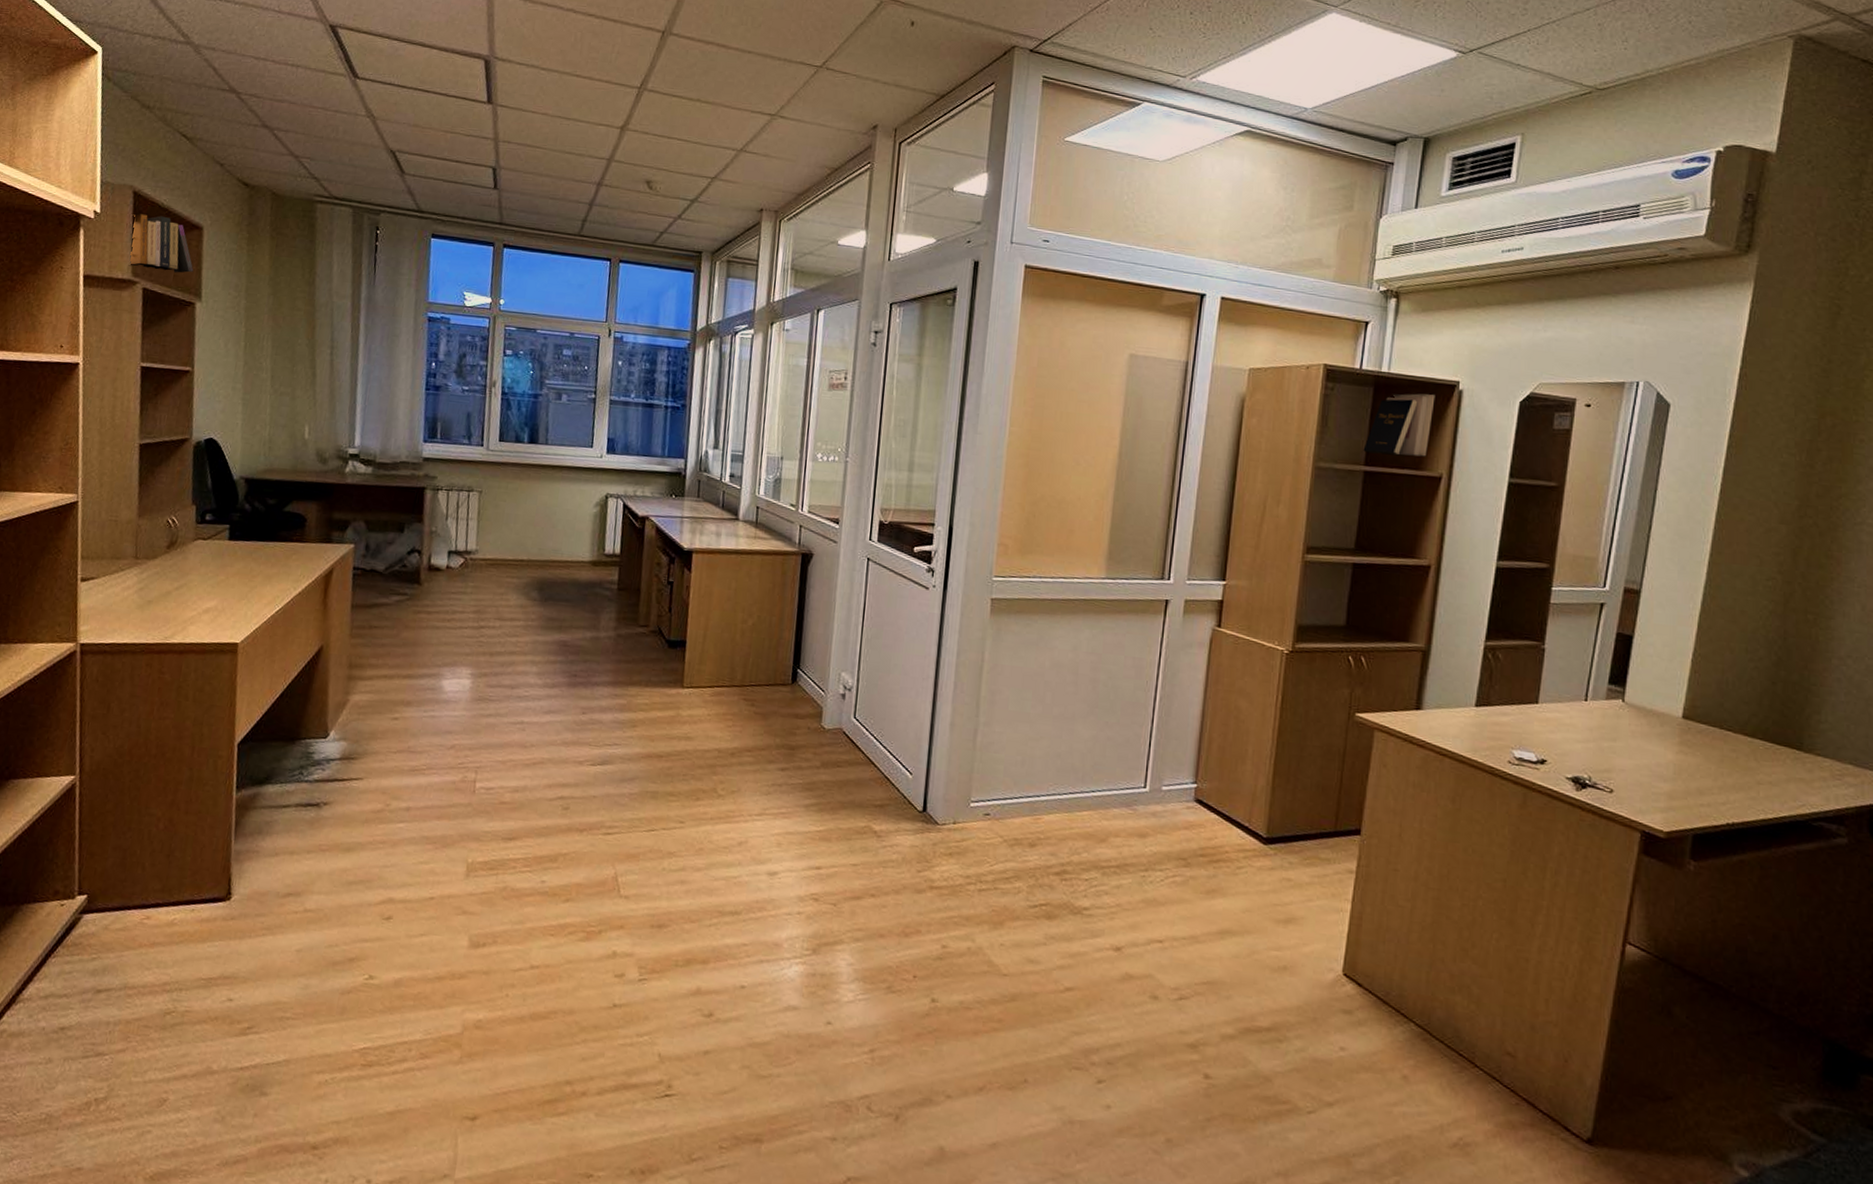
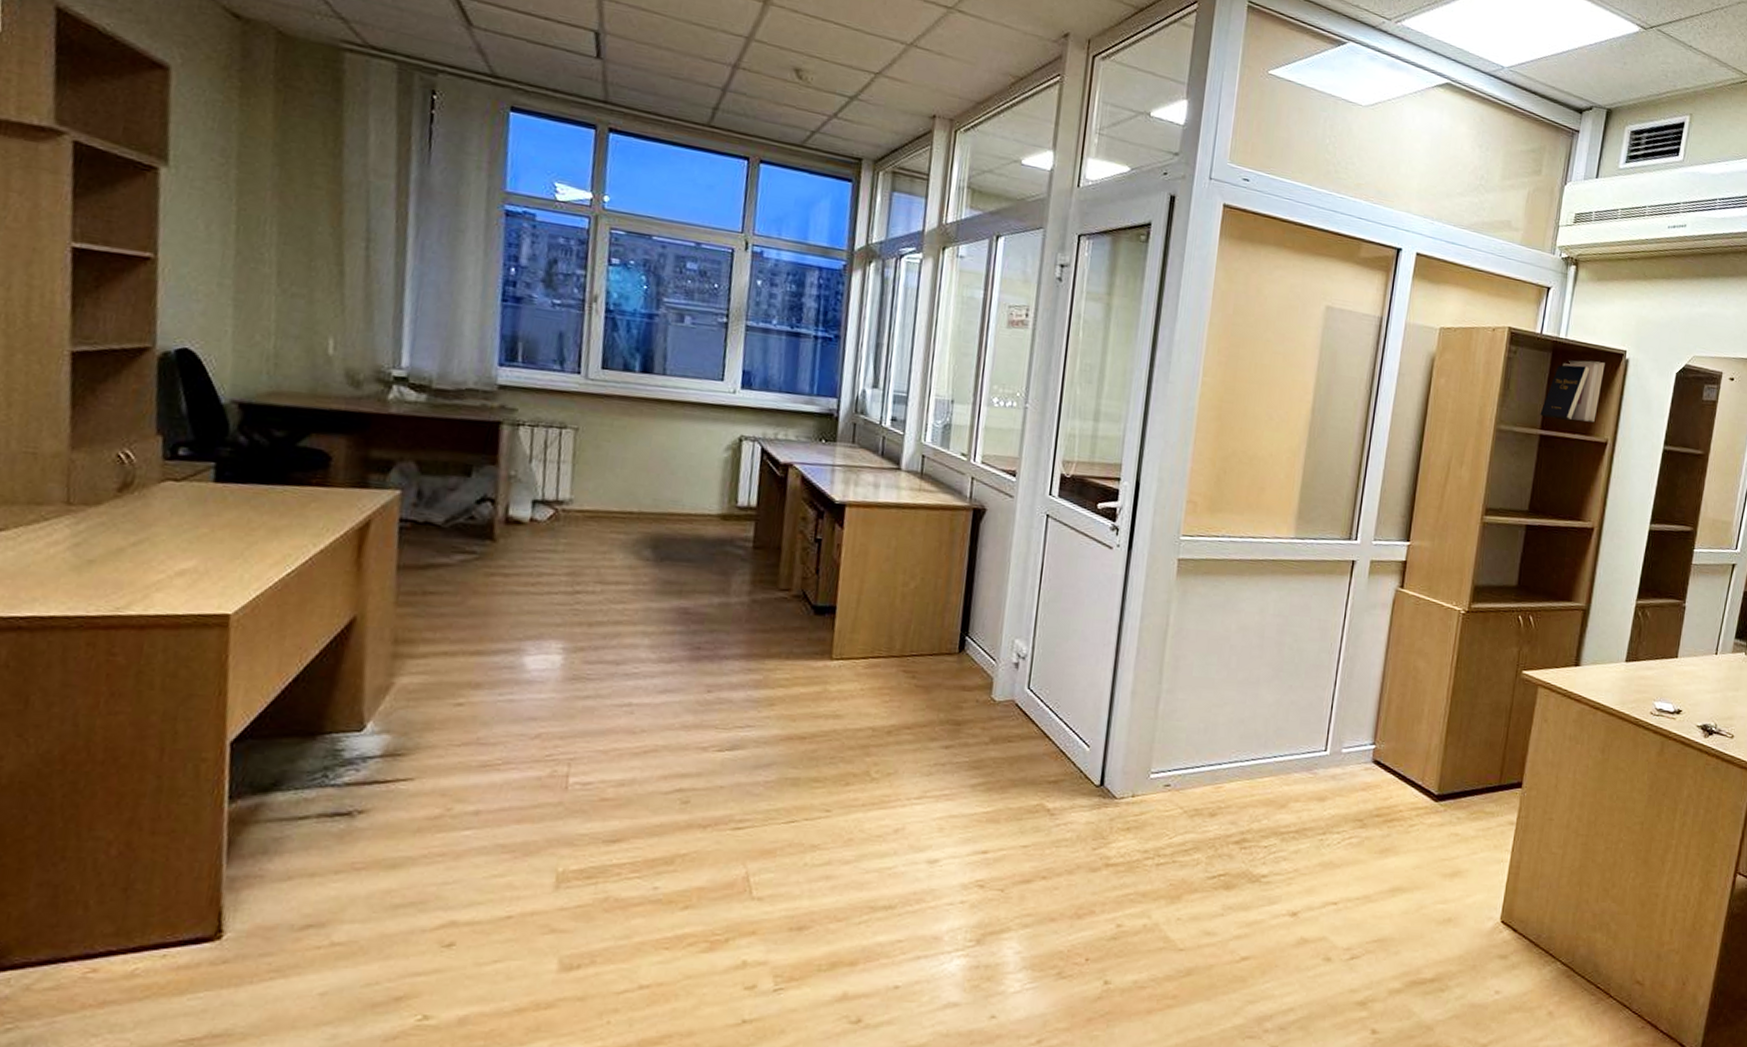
books: present [128,214,194,273] -> none [49,39,156,126]

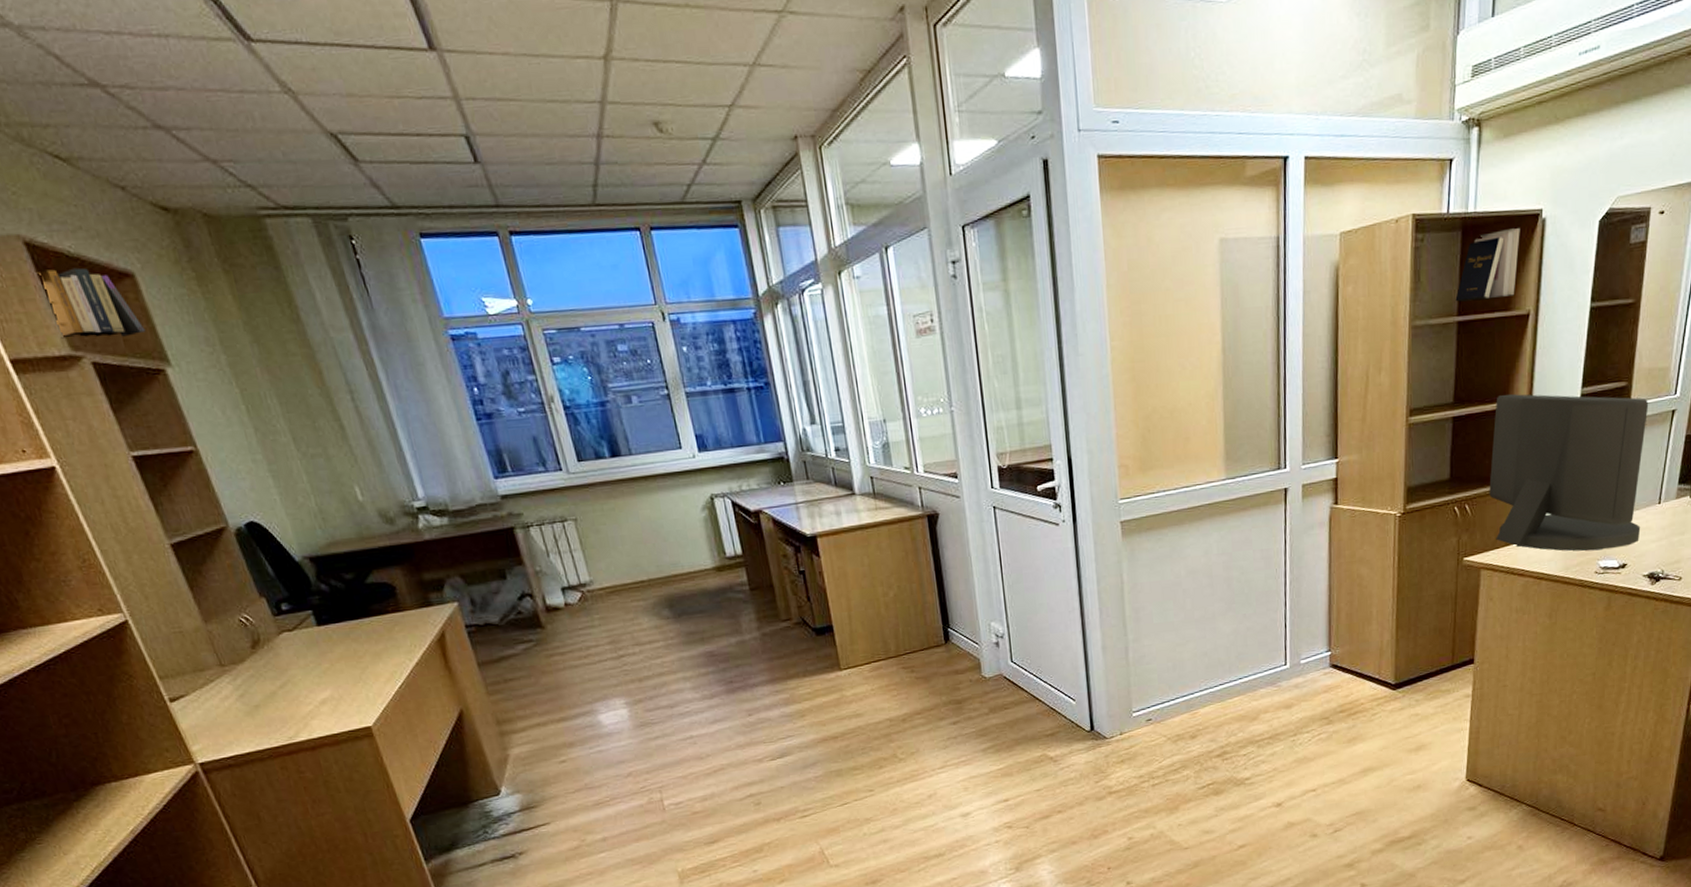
books: none [49,39,156,126] -> present [37,267,146,339]
monitor: none [1554,514,1712,692] -> present [1489,394,1649,551]

